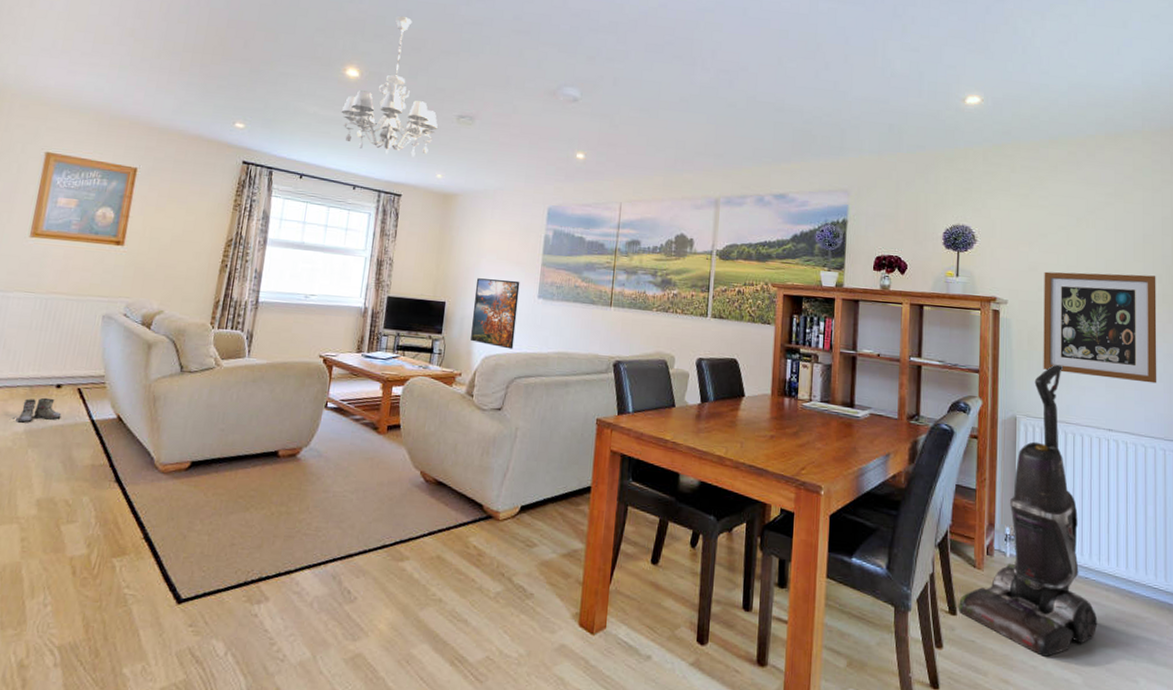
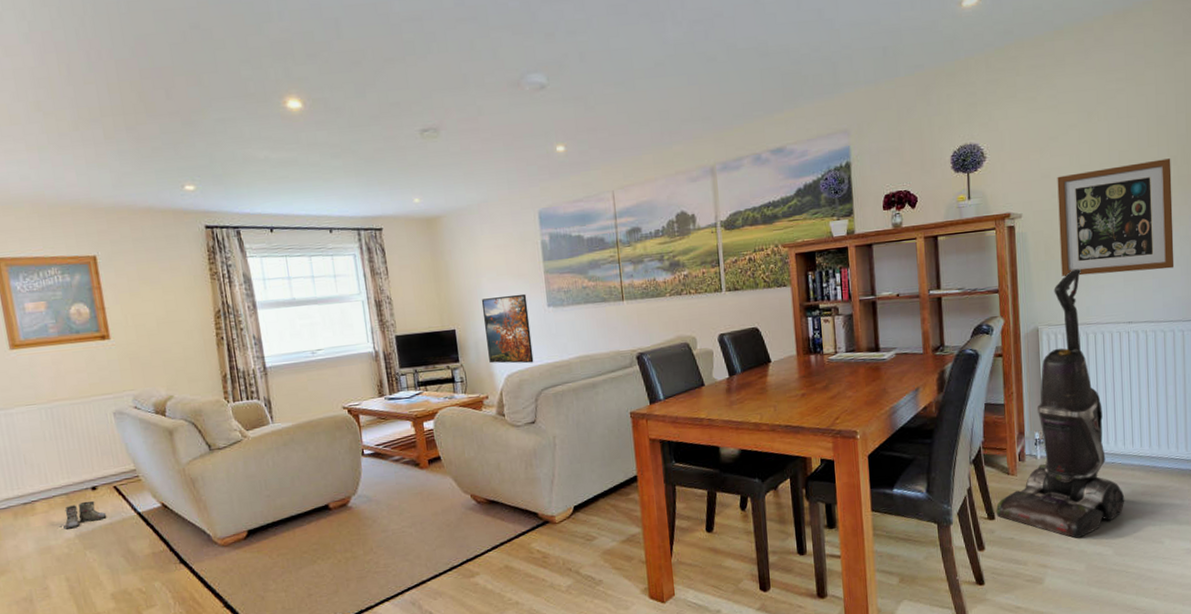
chandelier: present [341,15,438,157] -> none [293,26,402,189]

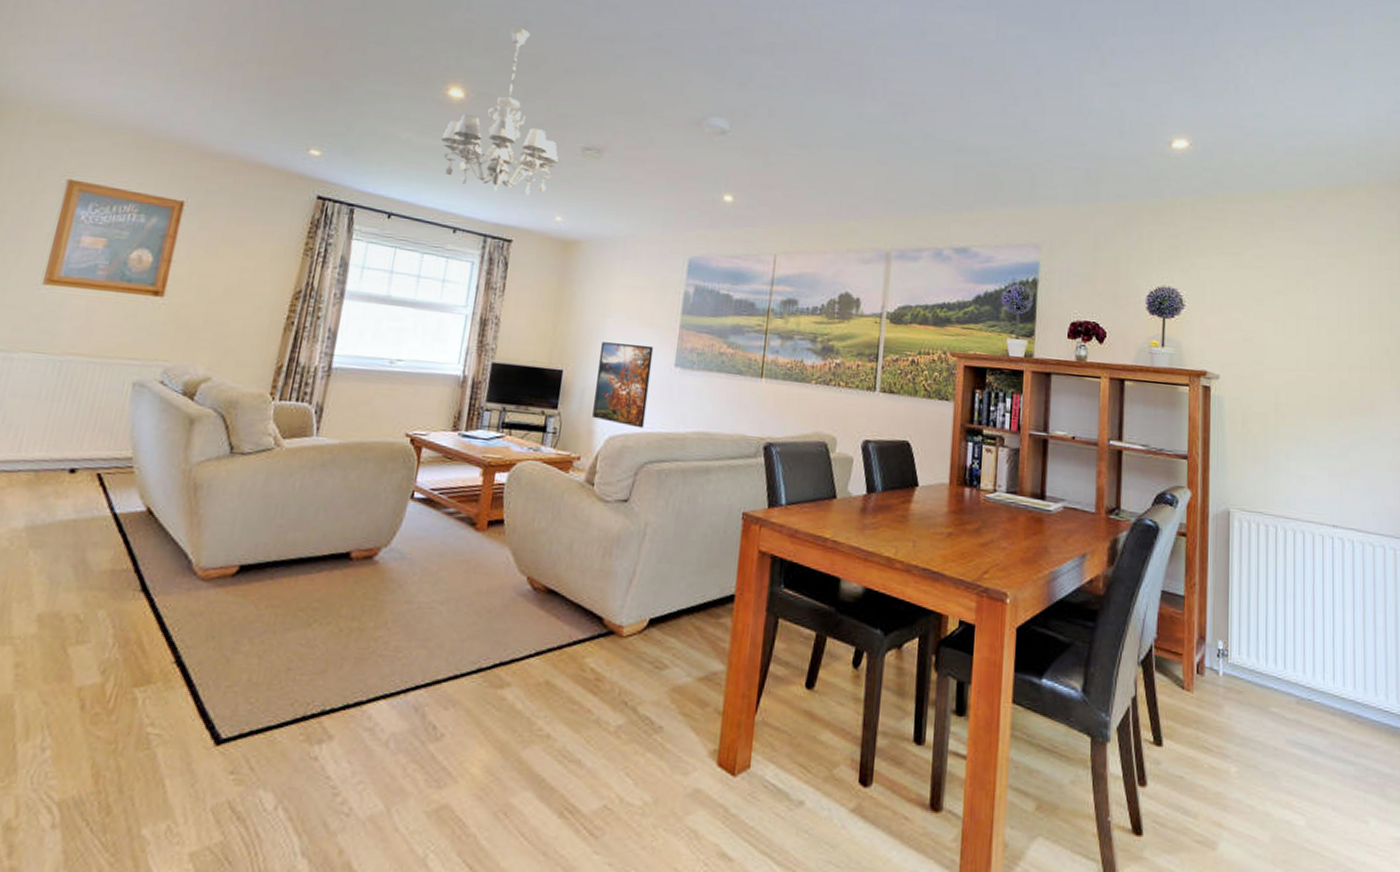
boots: present [65,500,107,529] -> none [16,485,75,517]
chandelier: none [293,26,402,189] -> present [441,27,559,196]
vacuum cleaner: present [996,268,1125,538] -> none [1165,449,1323,794]
wall art: present [1057,158,1175,276] -> none [1259,342,1386,473]

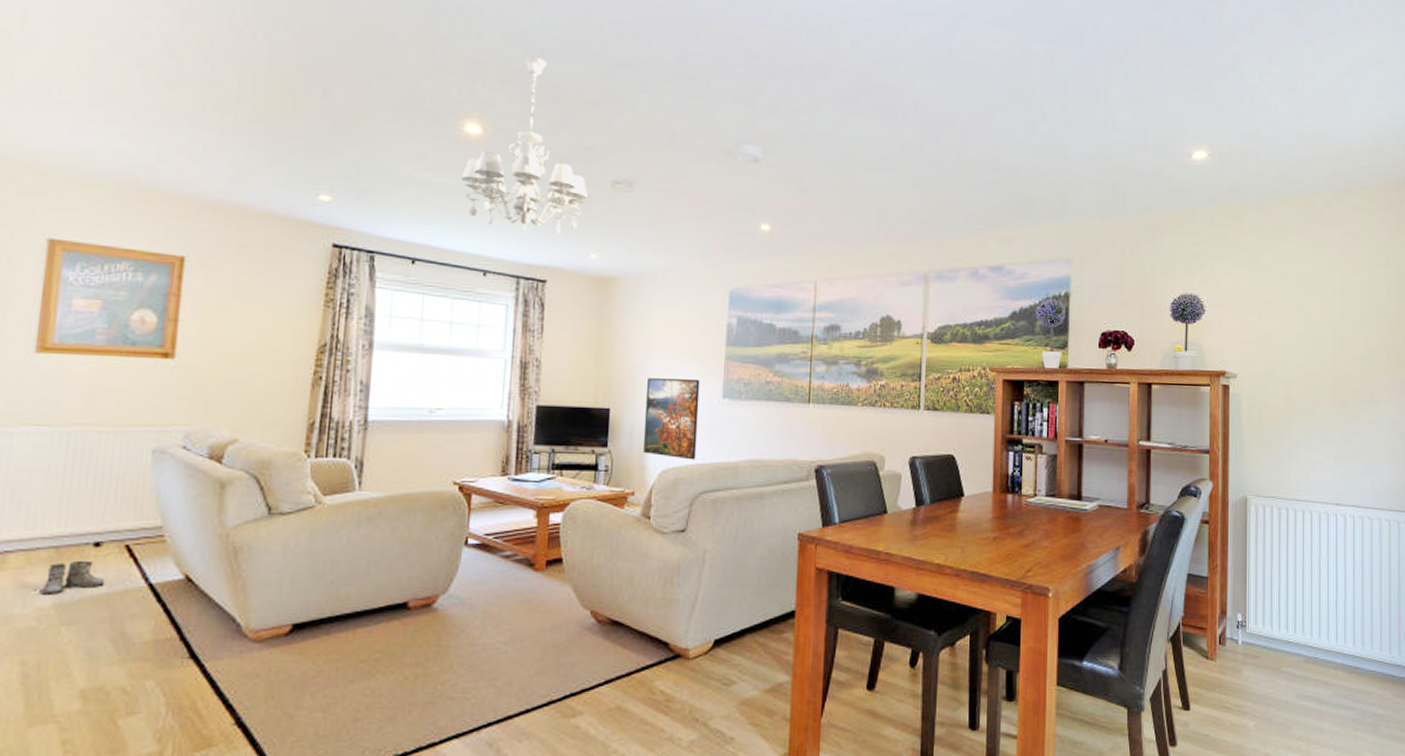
boots: none [16,485,75,517] -> present [41,560,105,595]

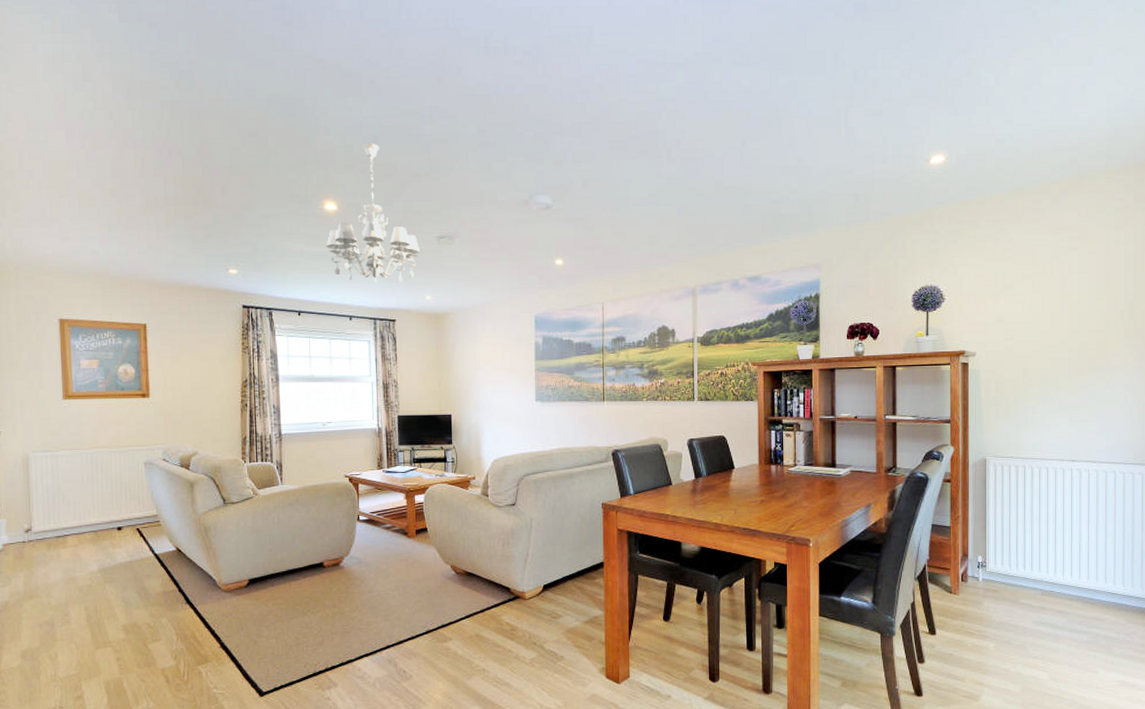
boots: present [41,560,105,595] -> none [90,539,128,563]
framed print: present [644,378,700,460] -> none [477,387,519,451]

